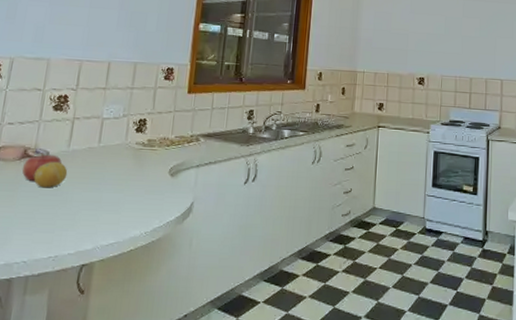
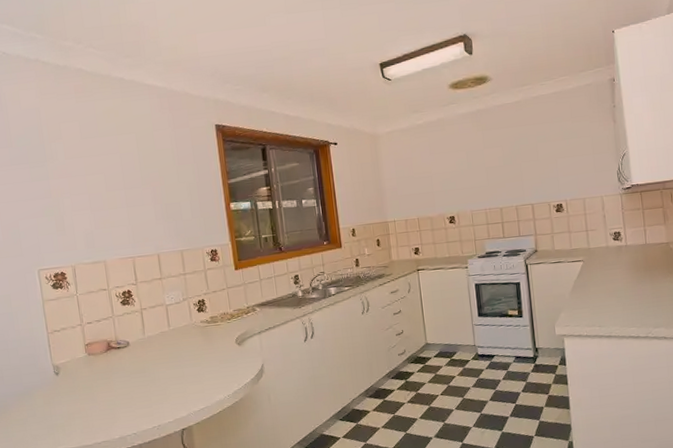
fruit: present [21,153,62,181] -> none [110,343,142,368]
fruit: present [33,161,68,188] -> none [121,348,150,372]

